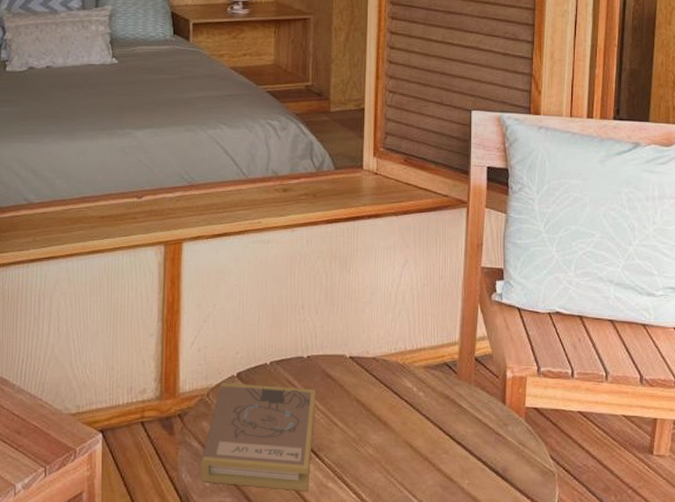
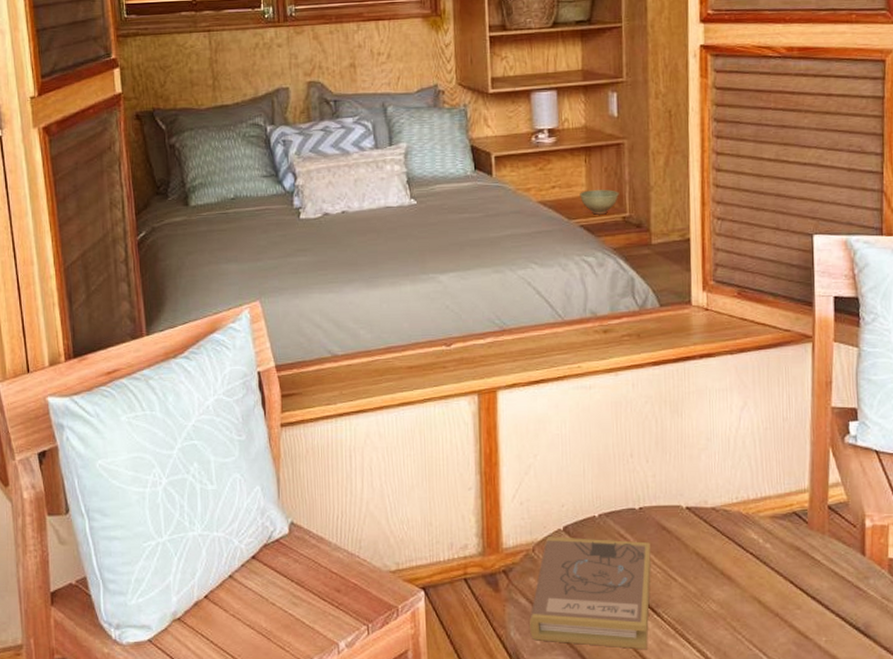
bowl: none [268,59,304,82] -> present [580,189,619,215]

